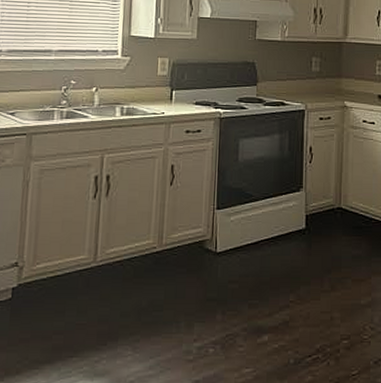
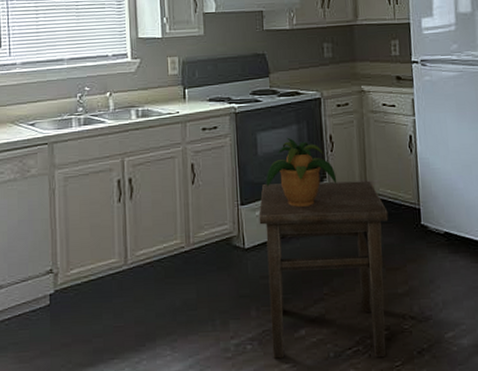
side table: none [233,190,358,365] -> present [258,180,389,359]
potted plant: none [244,145,313,215] -> present [266,137,337,207]

